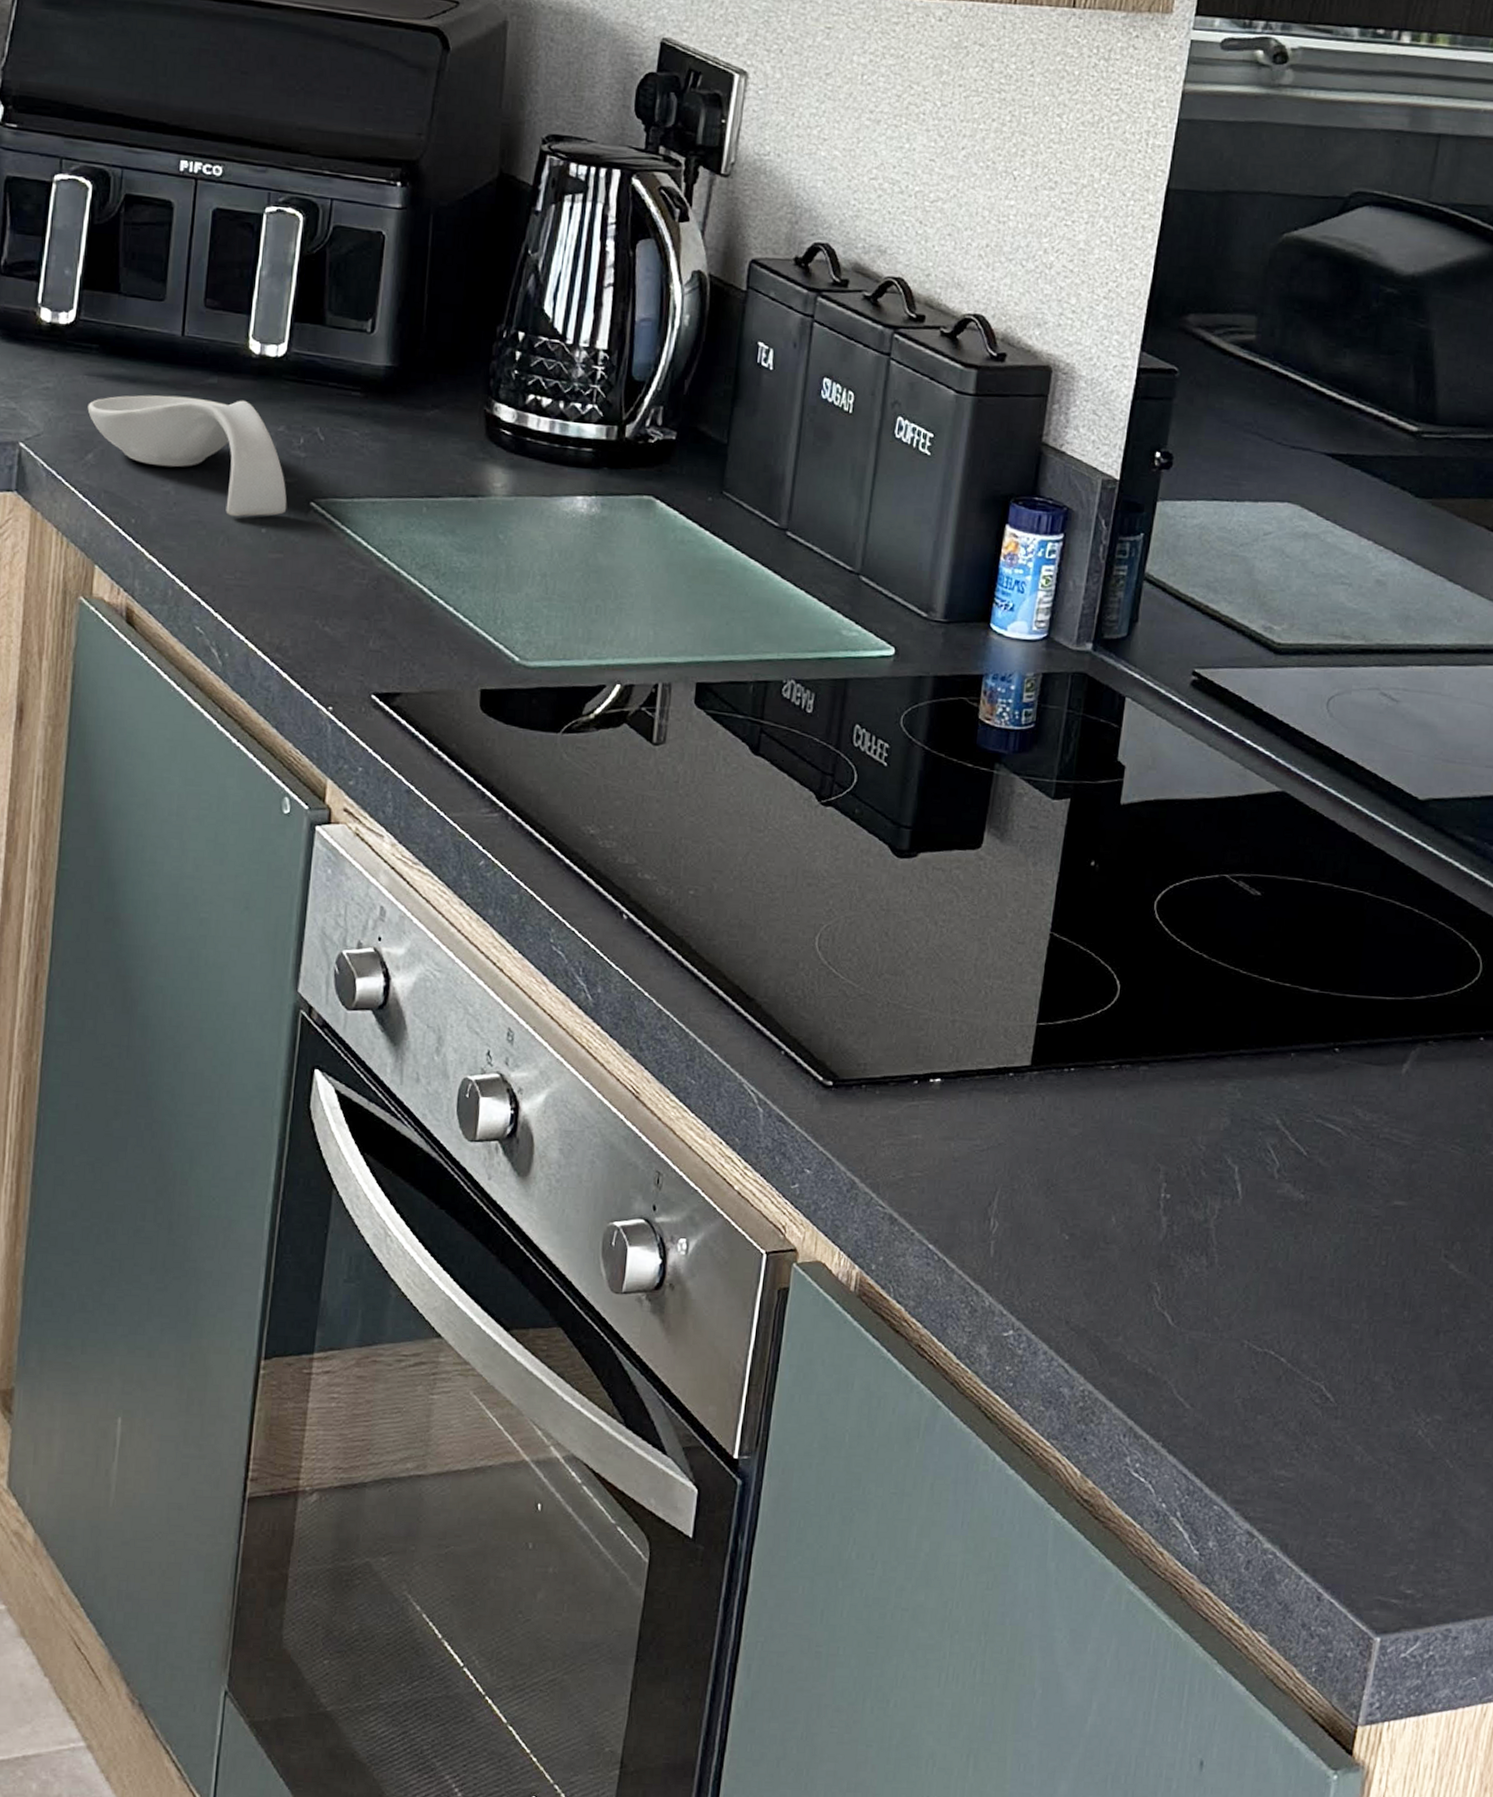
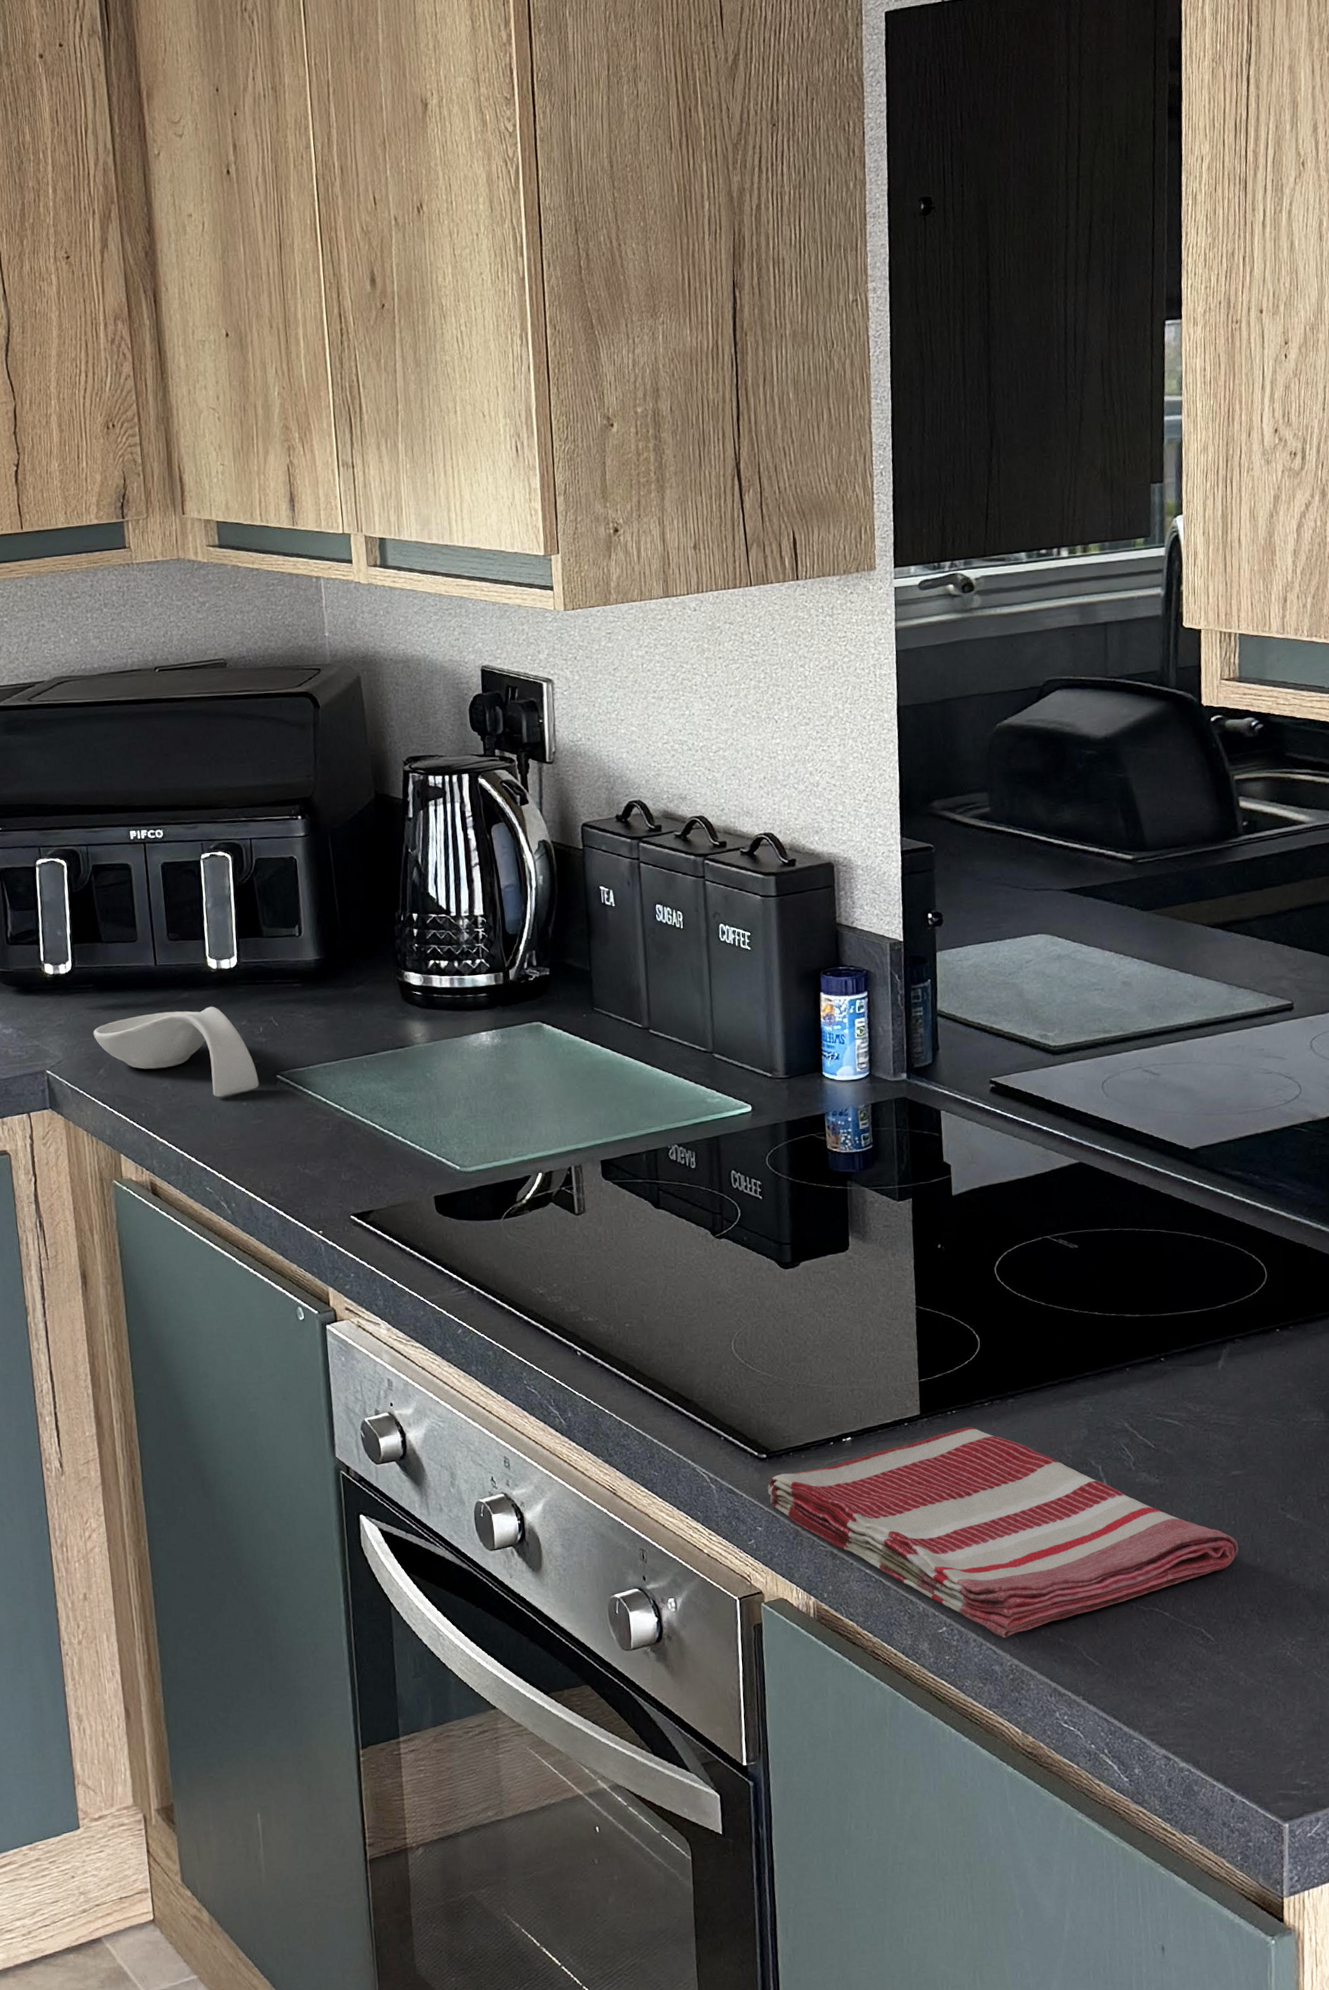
dish towel: none [826,1090,1385,1357] -> present [767,1426,1239,1638]

